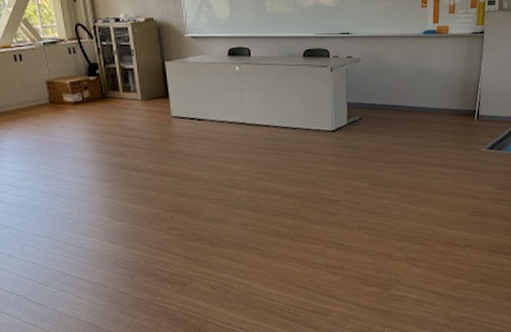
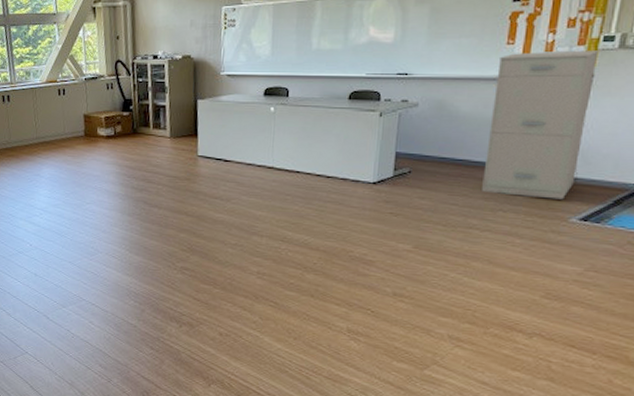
filing cabinet: none [416,12,486,134] -> present [482,50,599,200]

